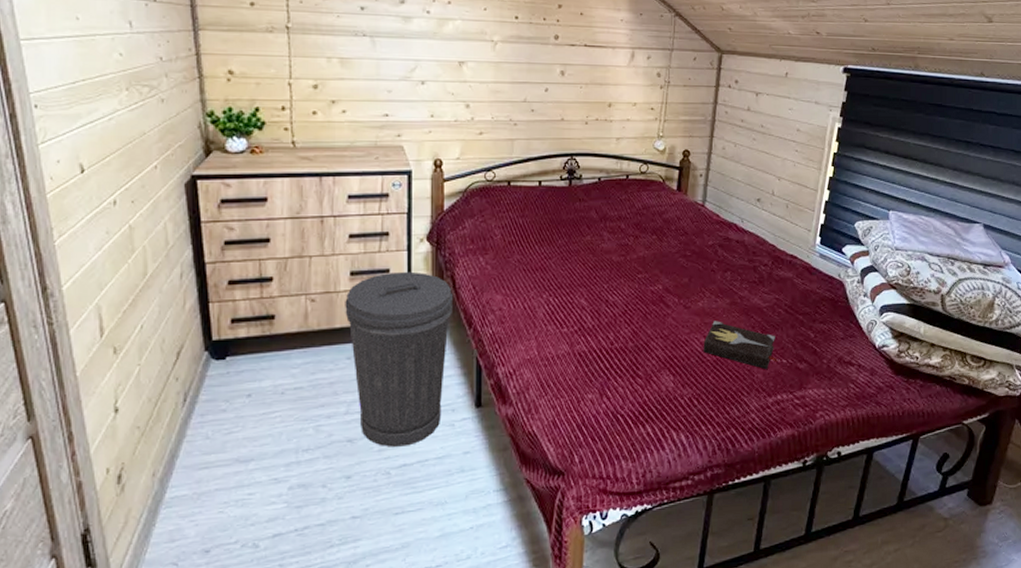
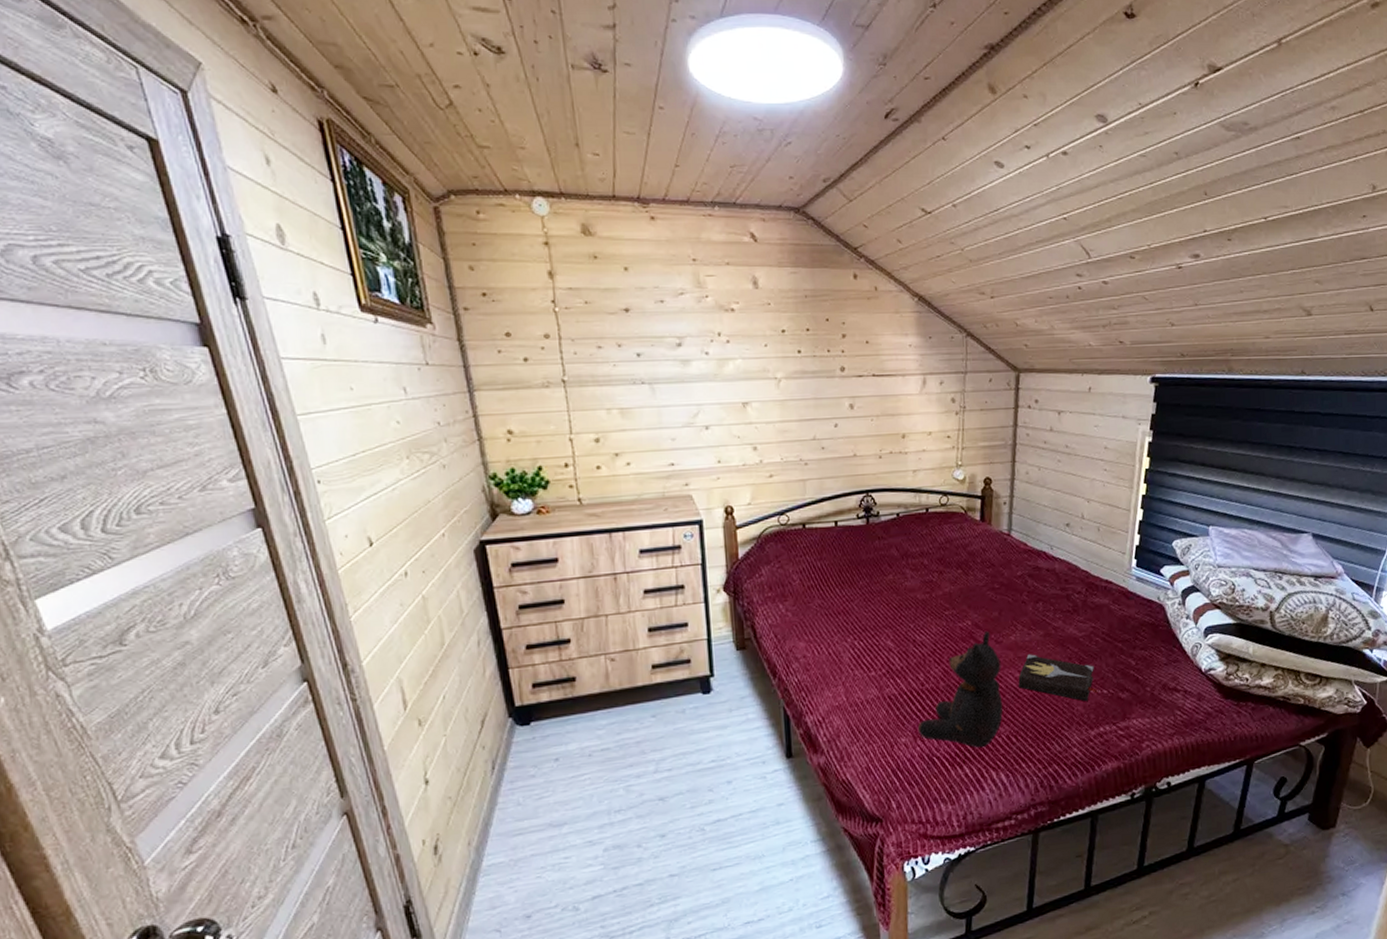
trash can: present [345,271,454,447] -> none [645,624,756,803]
teddy bear: none [604,296,688,409] -> present [917,631,1003,748]

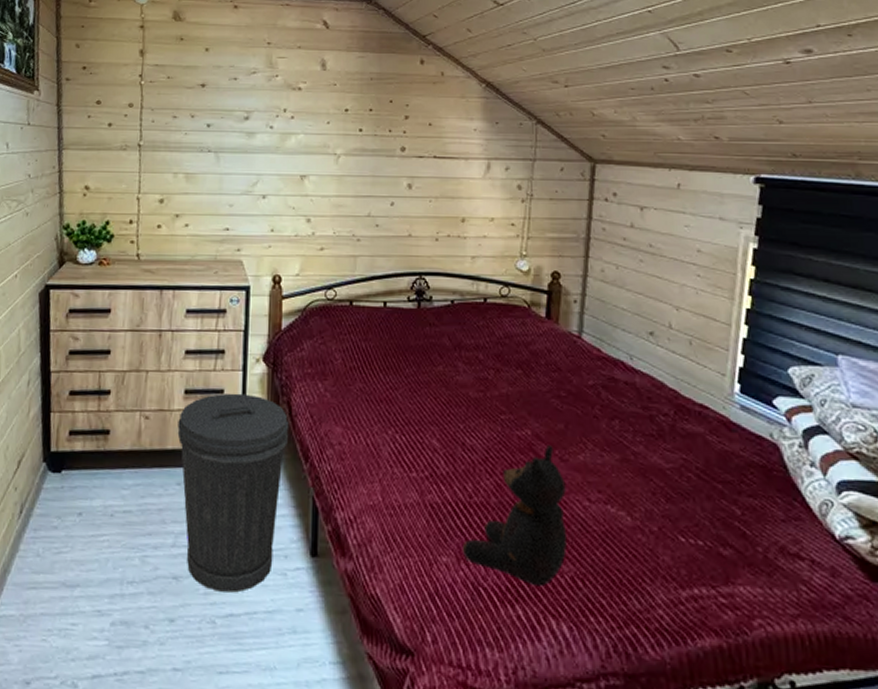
trash can: none [645,624,756,803] -> present [177,393,290,592]
hardback book: present [1018,654,1099,701] -> none [587,480,692,551]

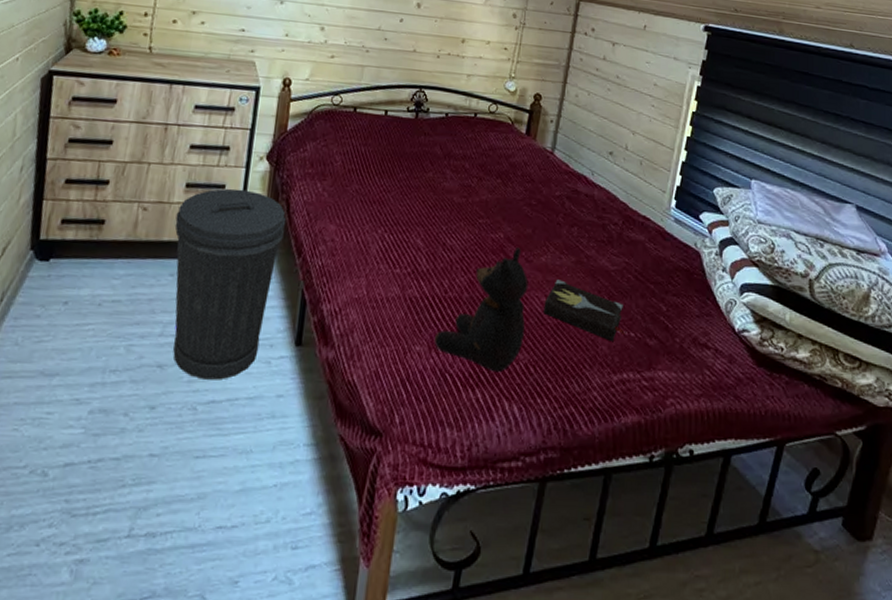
hardback book: none [587,480,692,551] -> present [543,279,626,341]

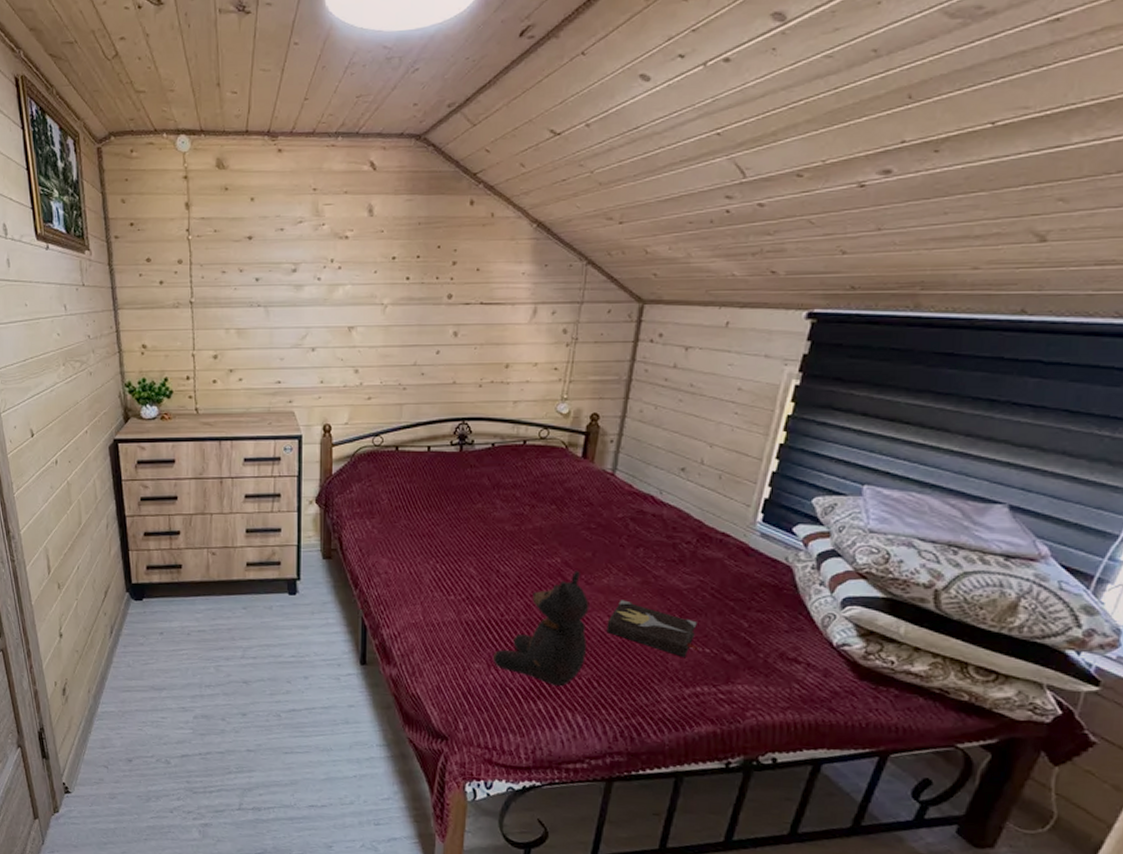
trash can: present [173,188,287,380] -> none [241,531,341,693]

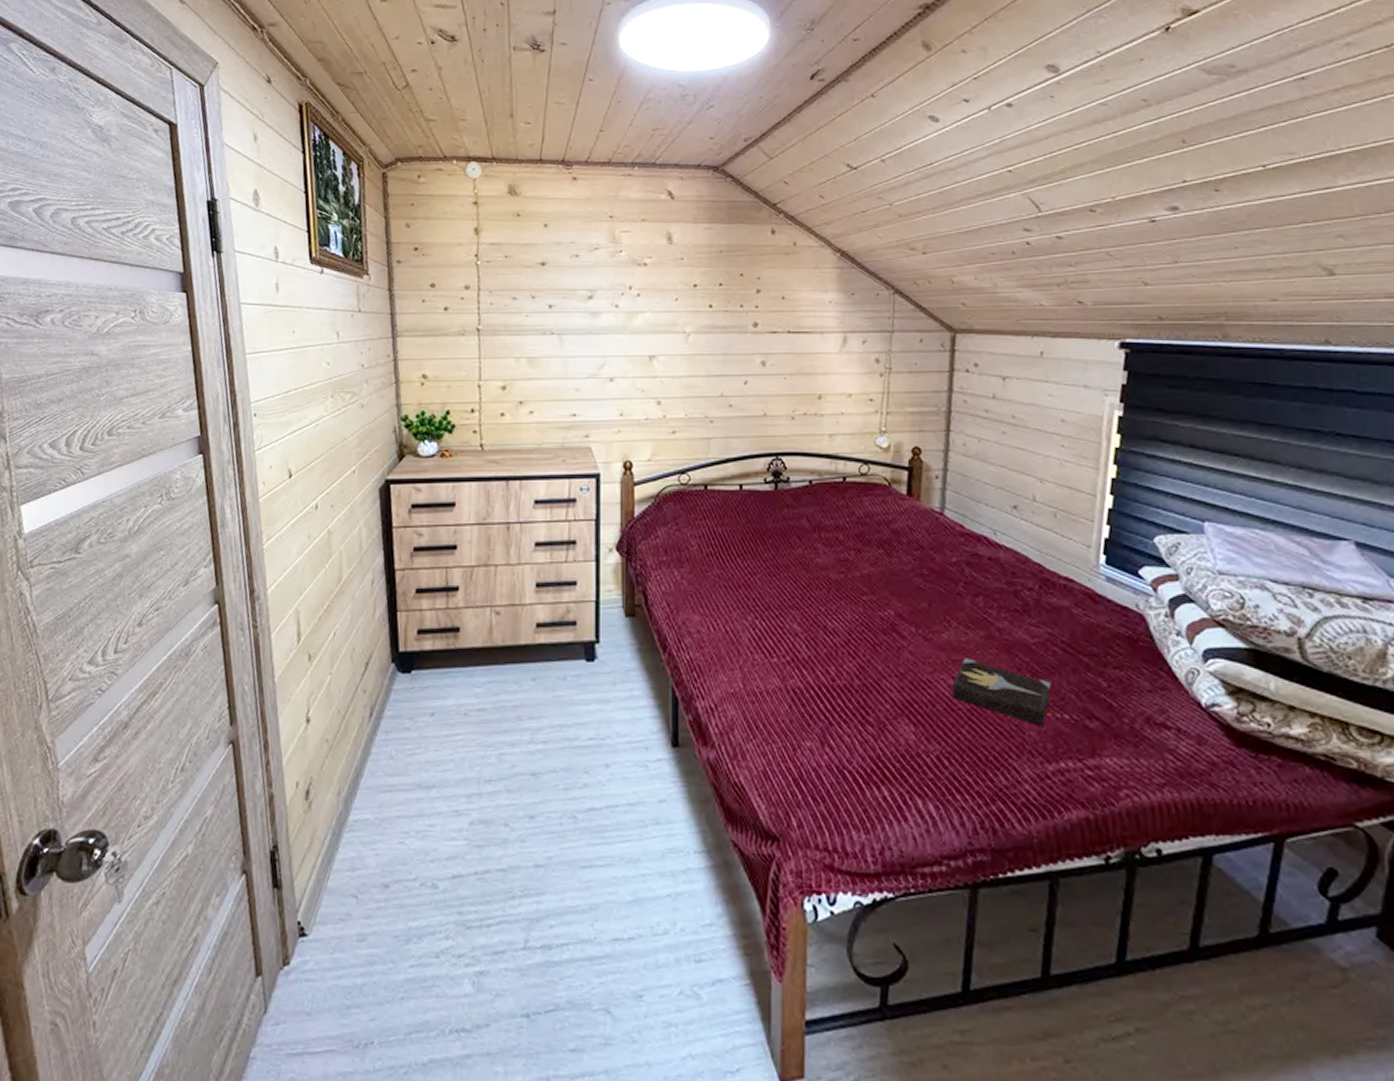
teddy bear: present [492,571,589,687] -> none [825,625,932,767]

